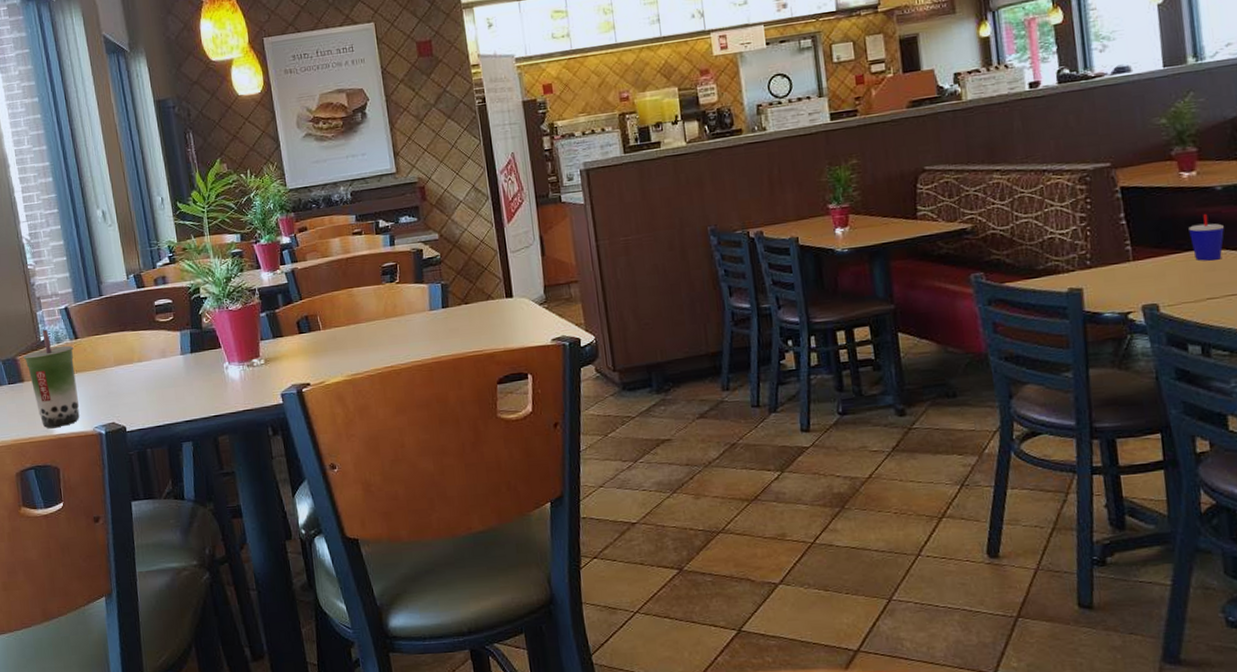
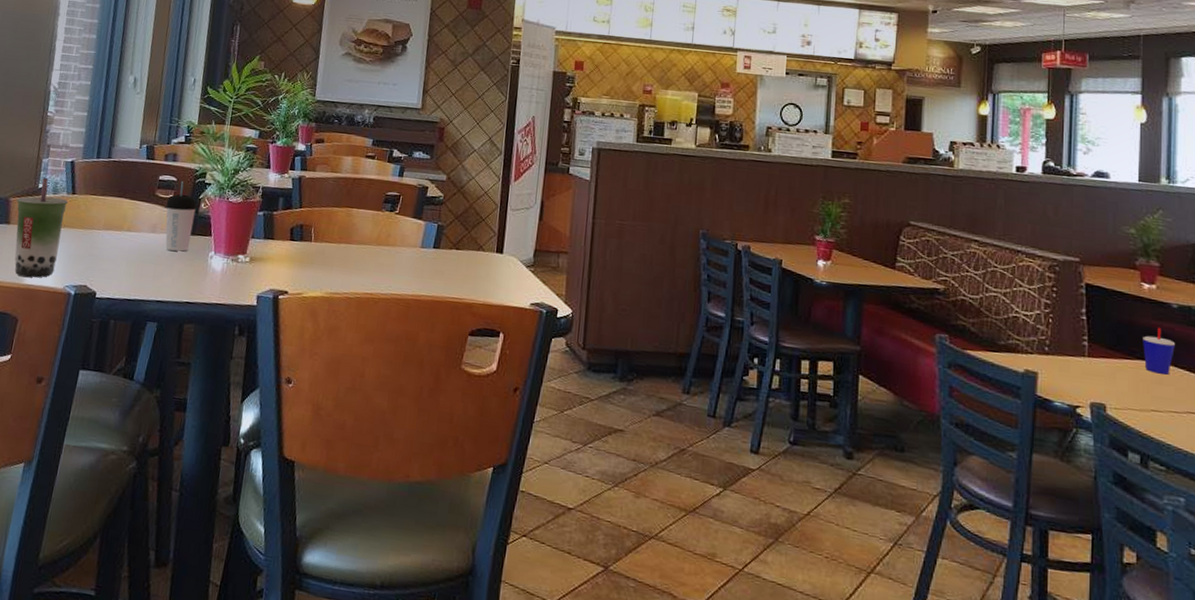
beverage cup: none [168,301,203,371] -> present [165,181,197,252]

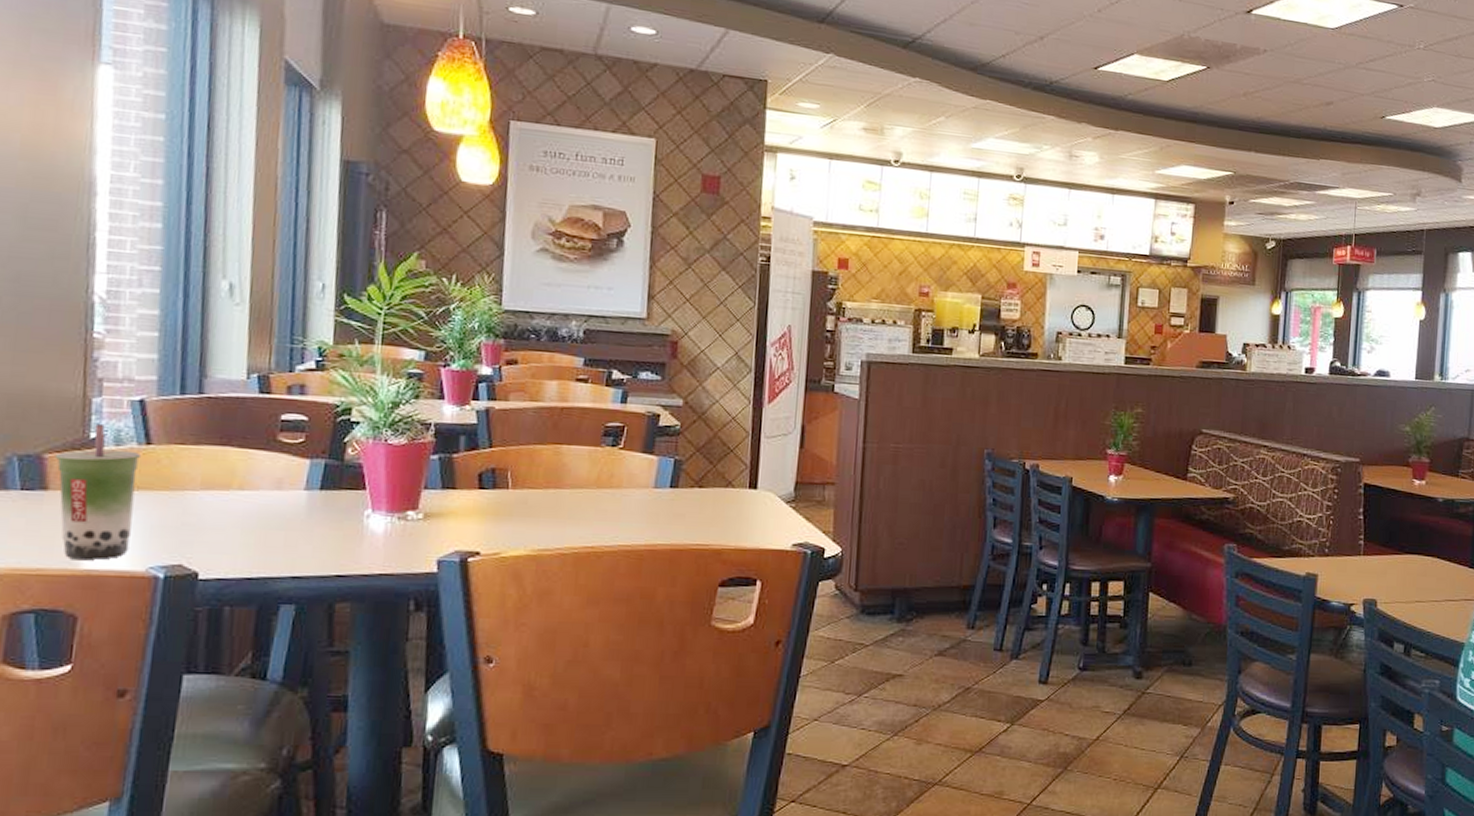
beverage cup: present [165,181,197,252] -> none [294,420,342,512]
beverage cup: present [1143,327,1175,375] -> none [1411,521,1439,567]

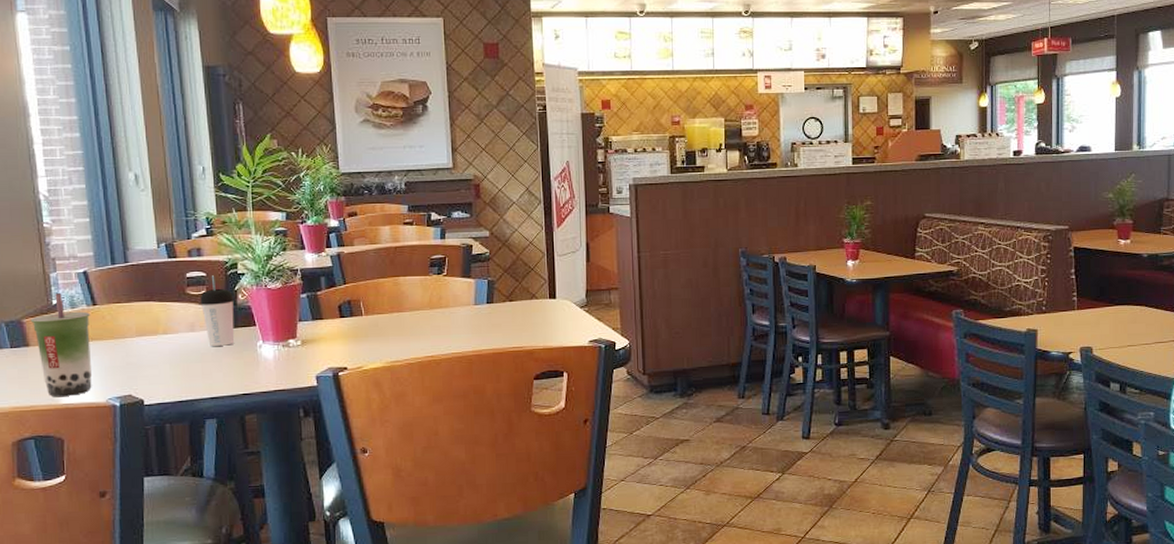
beverage cup: none [294,420,342,512] -> present [200,275,235,347]

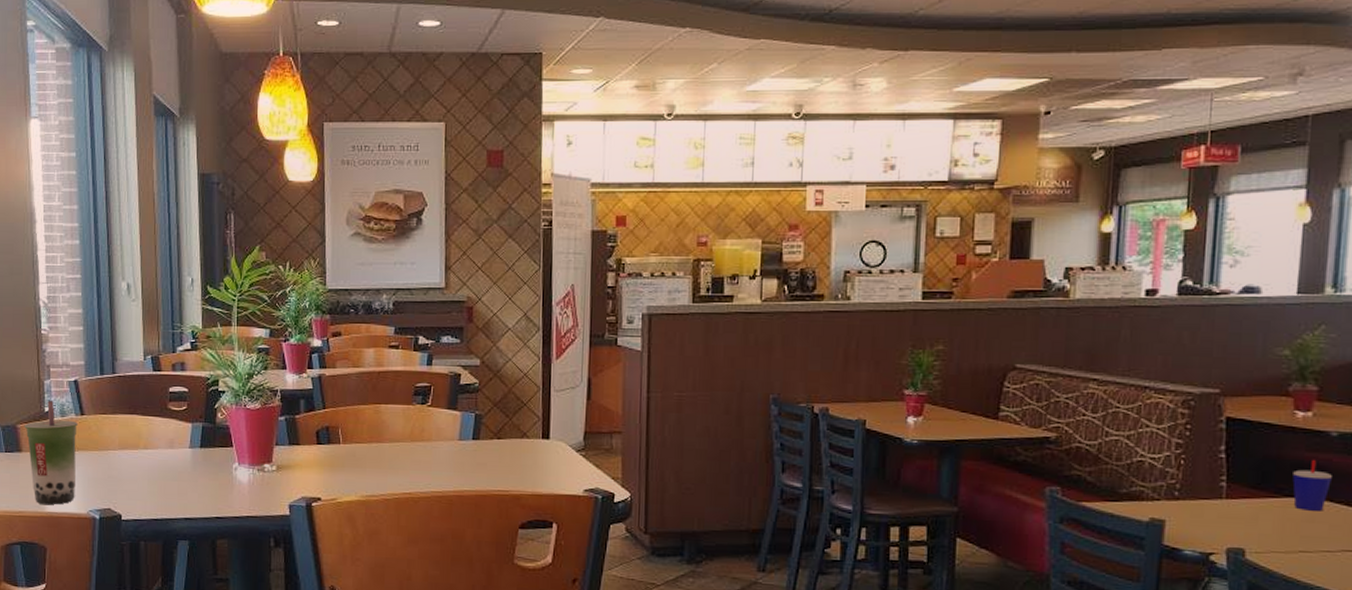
beverage cup: present [200,275,235,347] -> none [180,391,214,466]
beverage cup: none [1120,275,1145,315] -> present [1292,459,1332,512]

